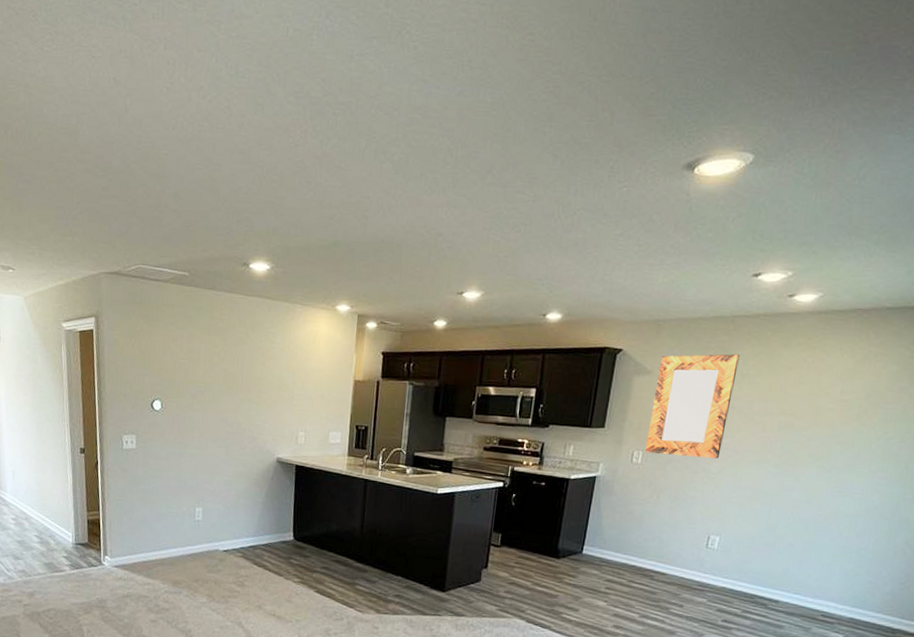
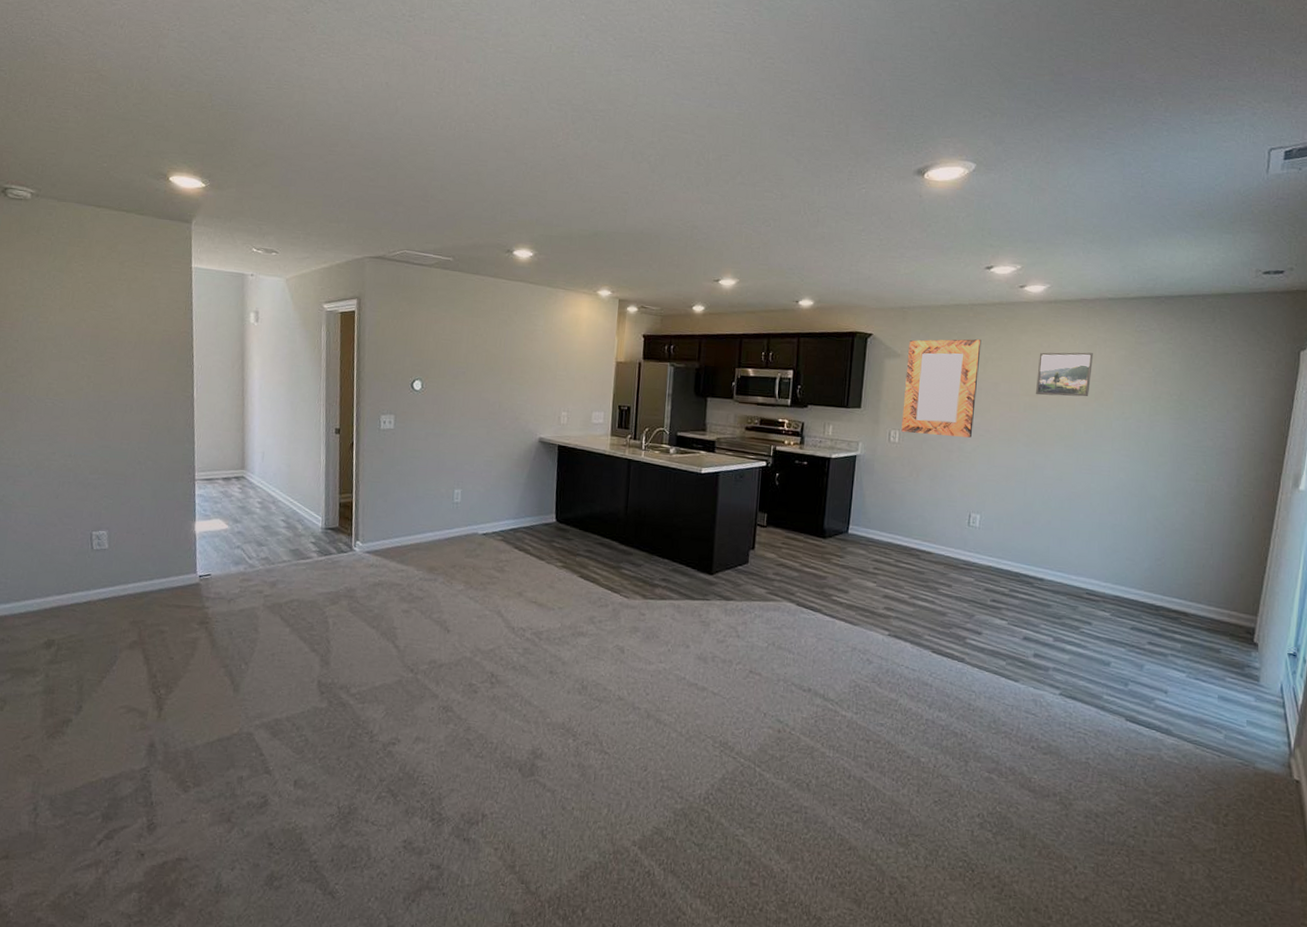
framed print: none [793,367,861,416] -> present [1036,352,1093,397]

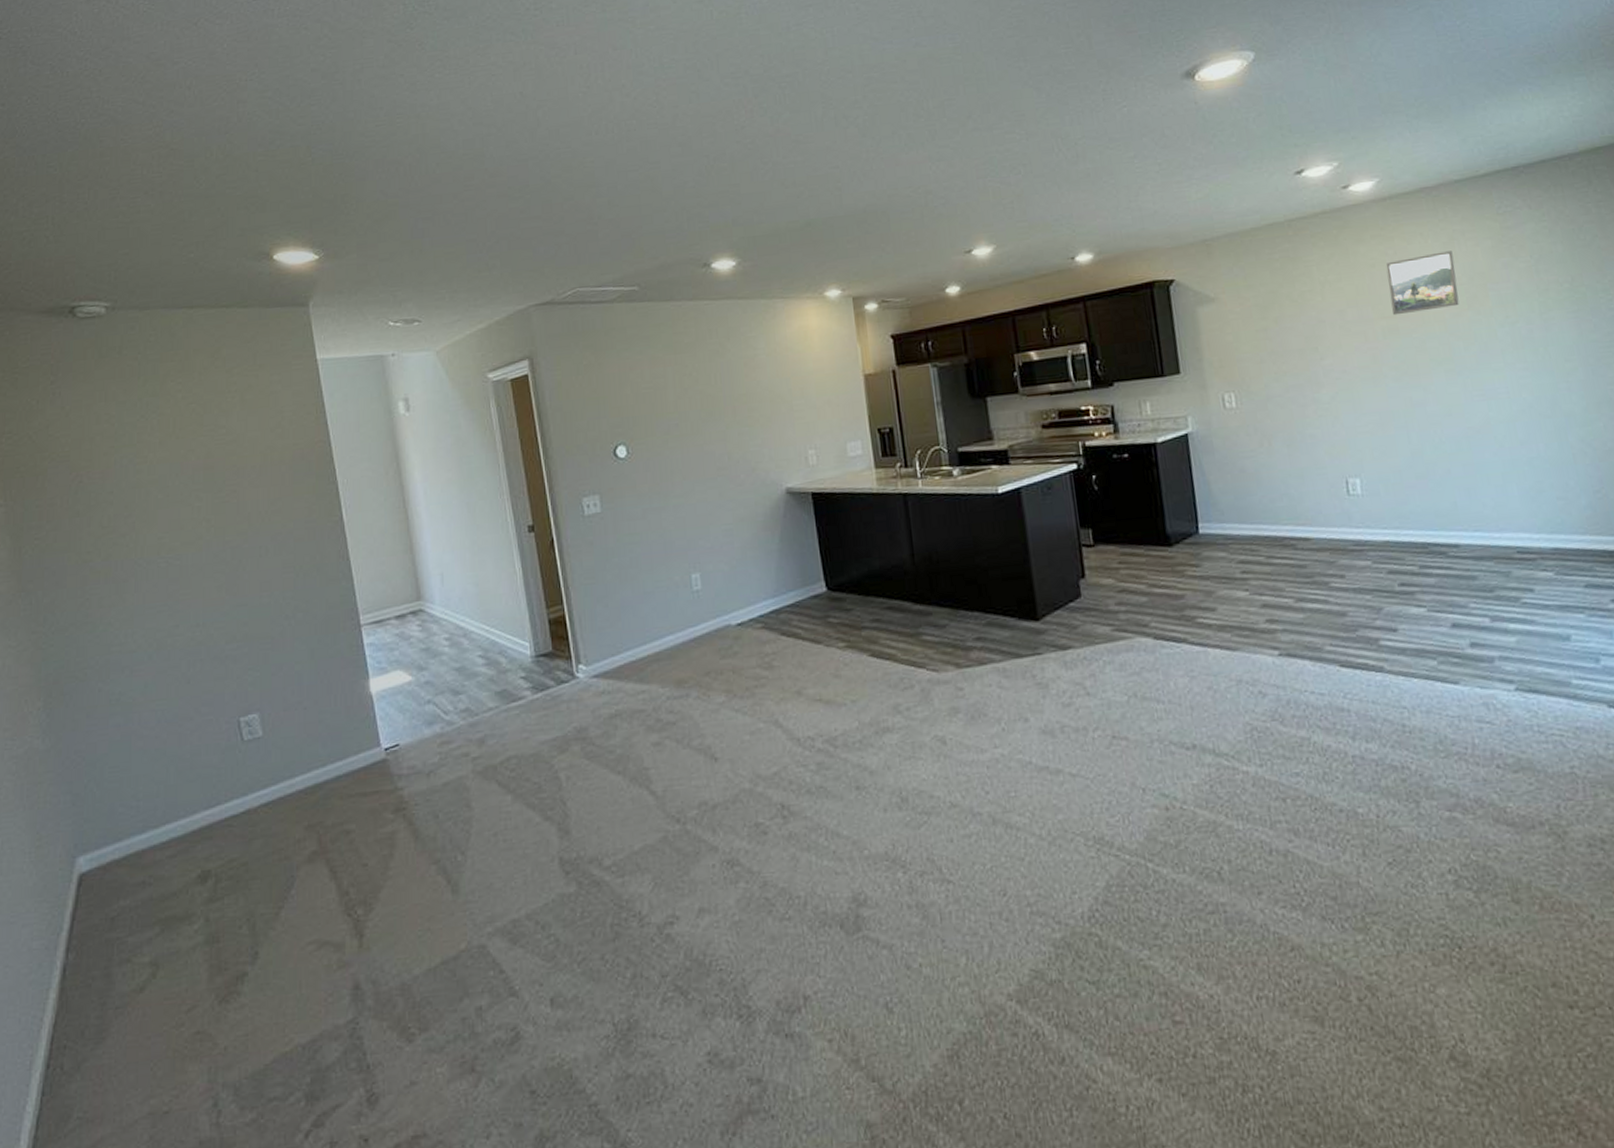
home mirror: present [901,339,981,438] -> none [1221,261,1327,394]

